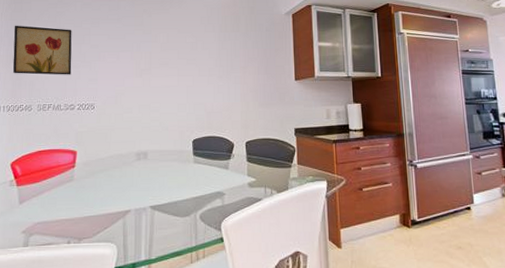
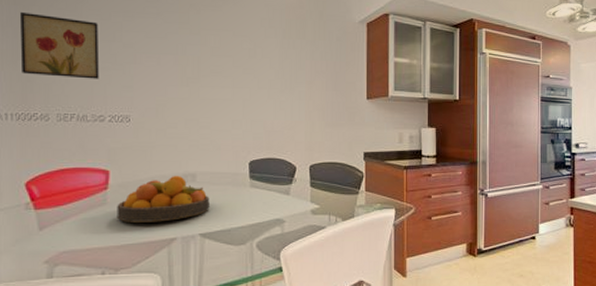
fruit bowl: none [81,153,159,196] -> present [117,175,210,222]

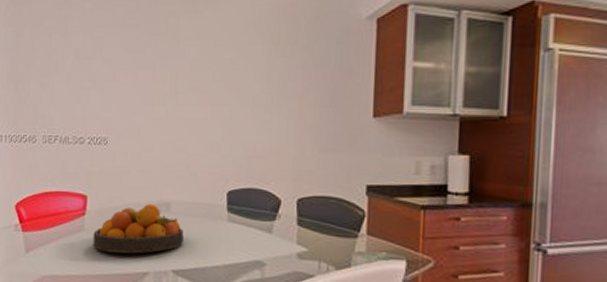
wall art: present [19,11,100,79] -> none [13,33,81,99]

